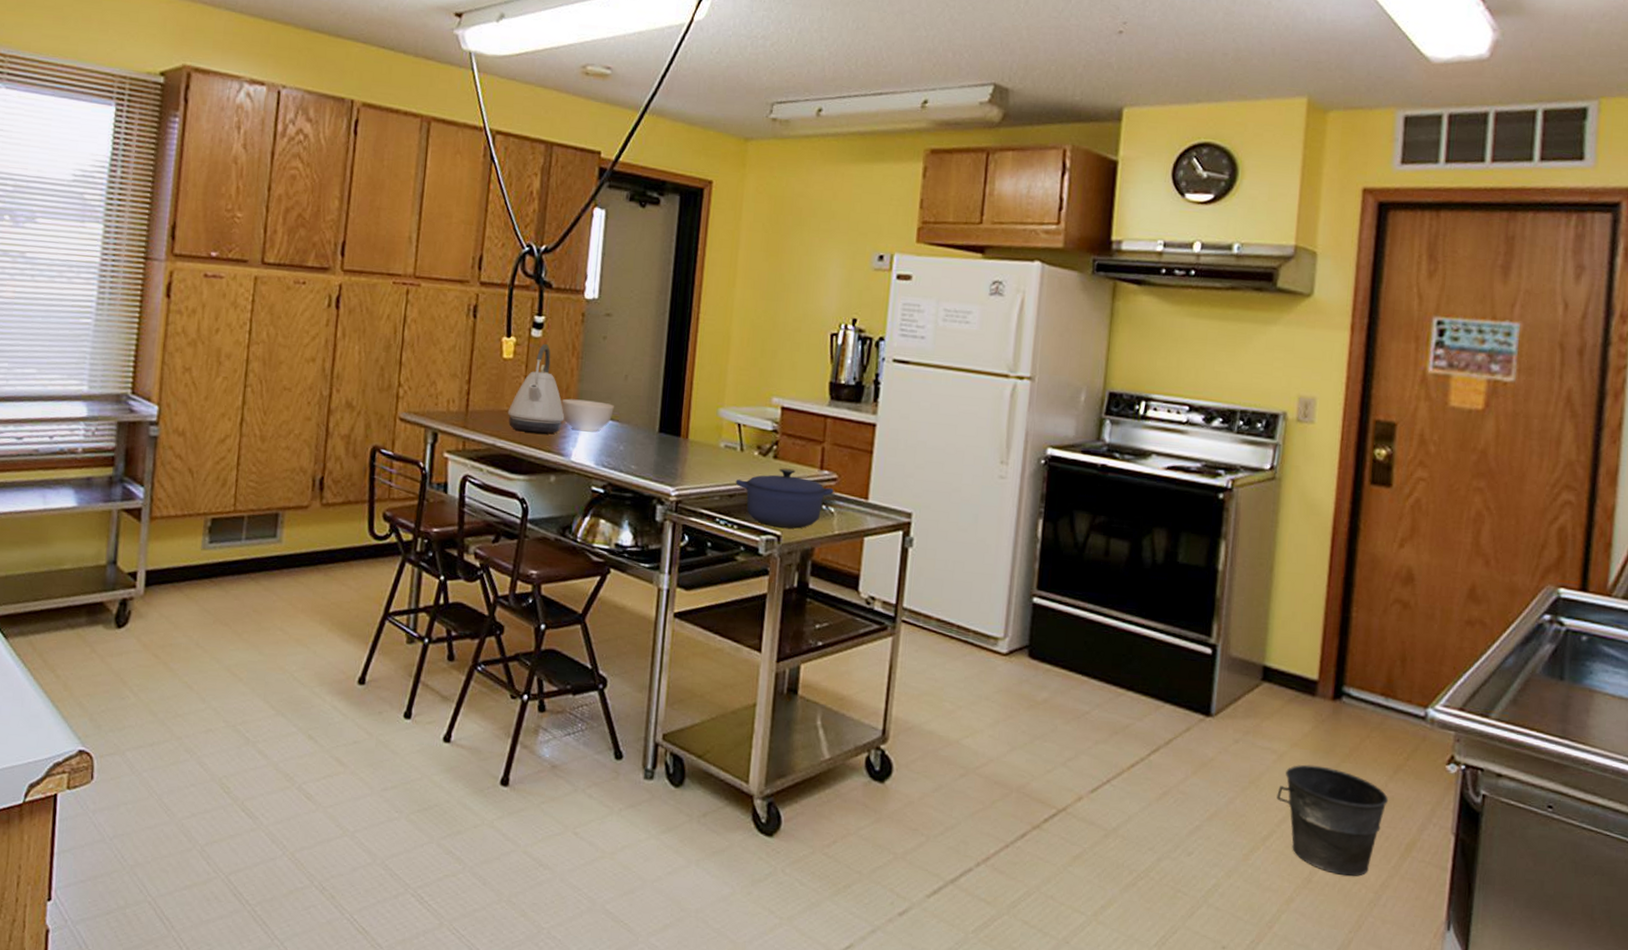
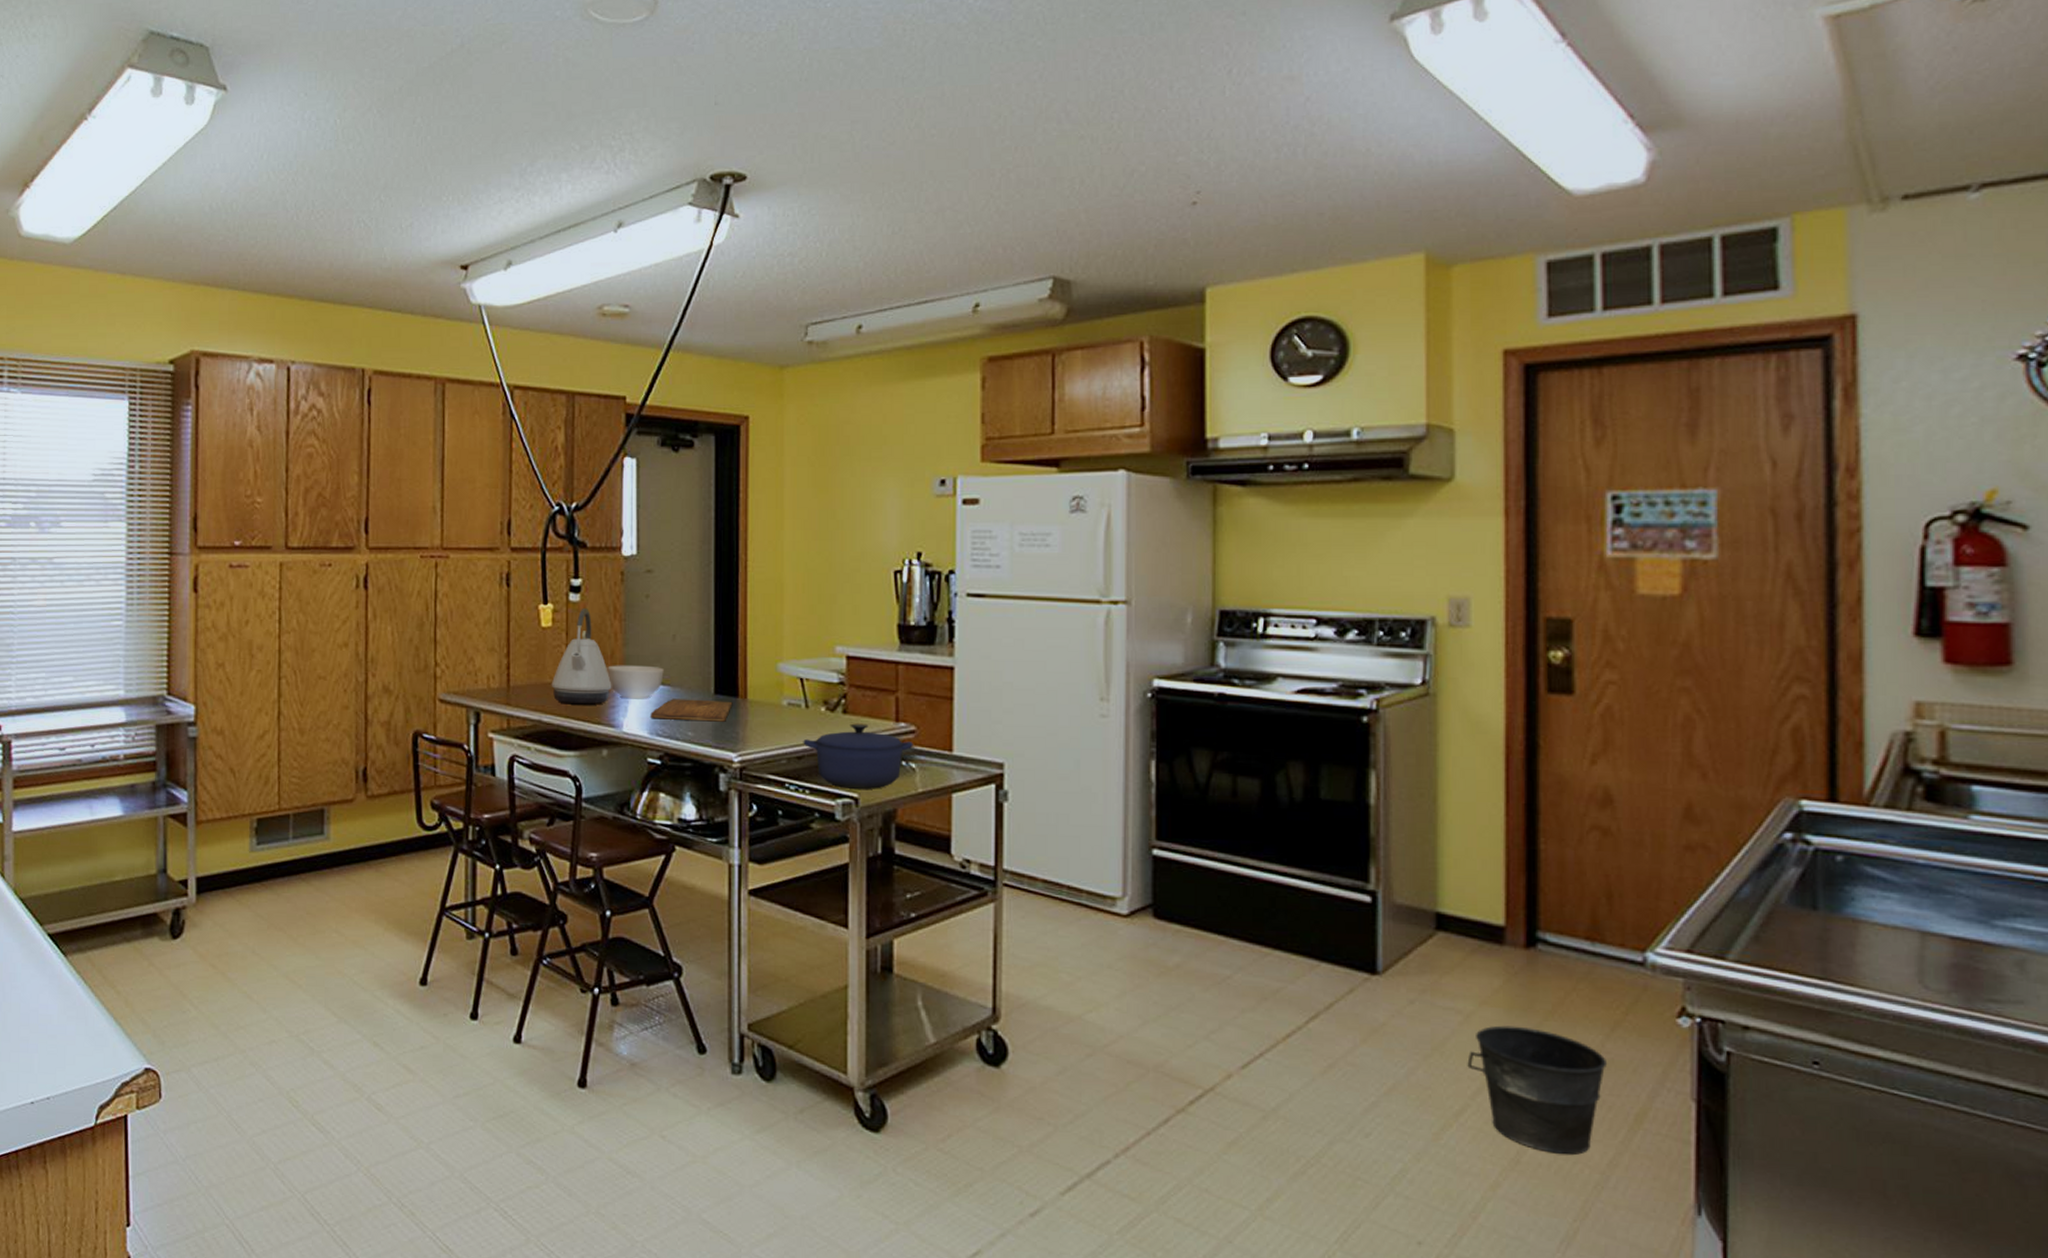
cutting board: none [598,433,675,458] -> present [651,698,733,722]

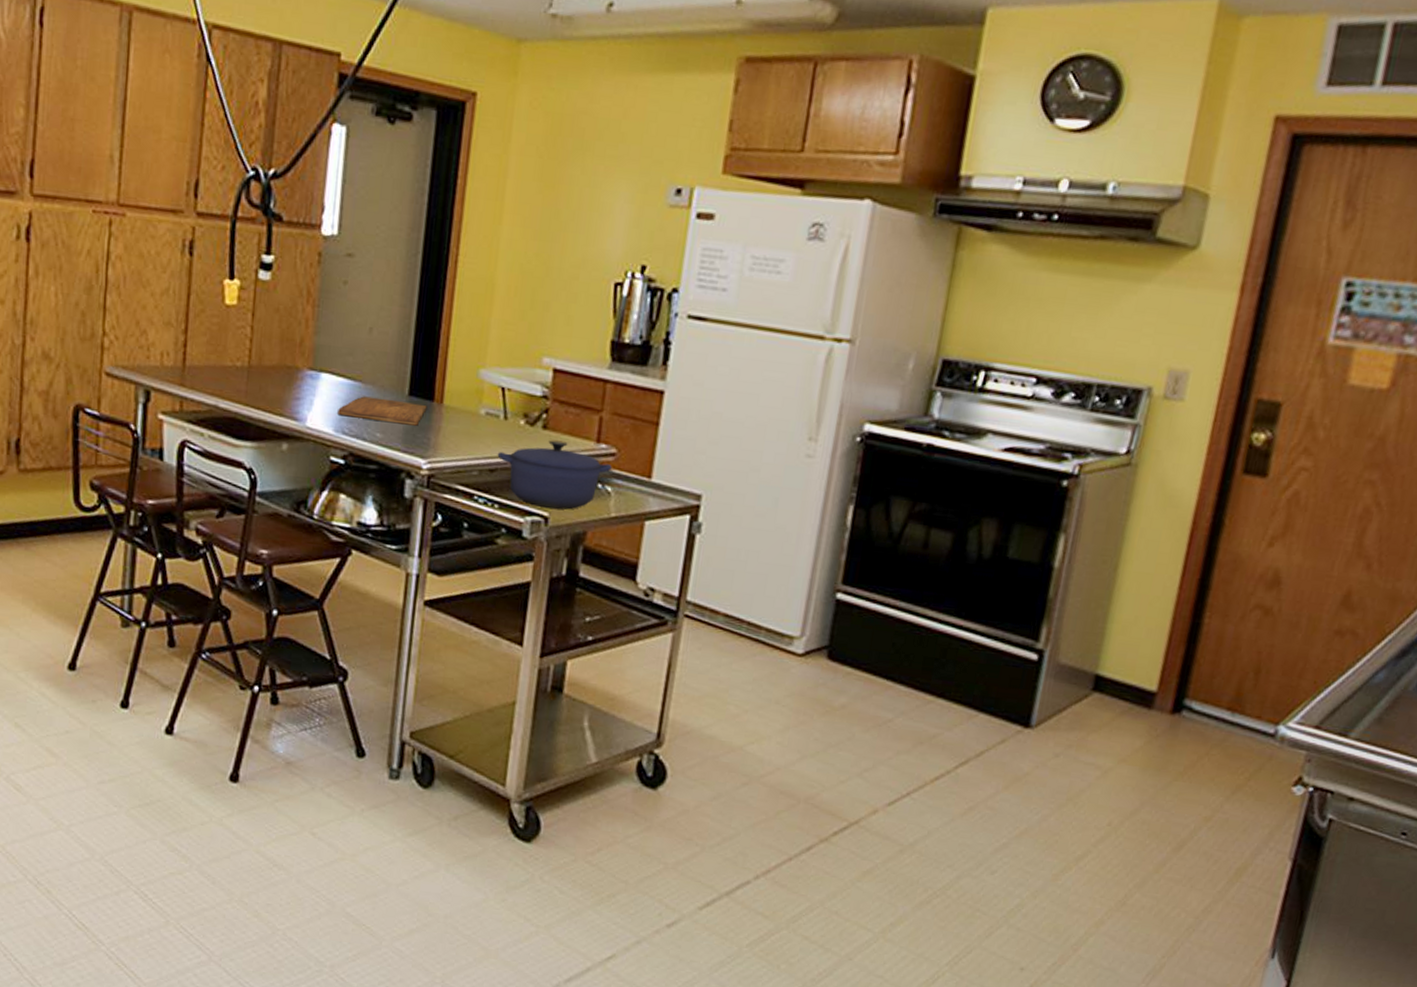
kettle: present [551,607,612,705] -> none [231,287,299,395]
bowl: present [607,665,664,699] -> none [294,354,356,394]
bucket: present [1467,1025,1608,1155] -> none [1096,782,1223,900]

